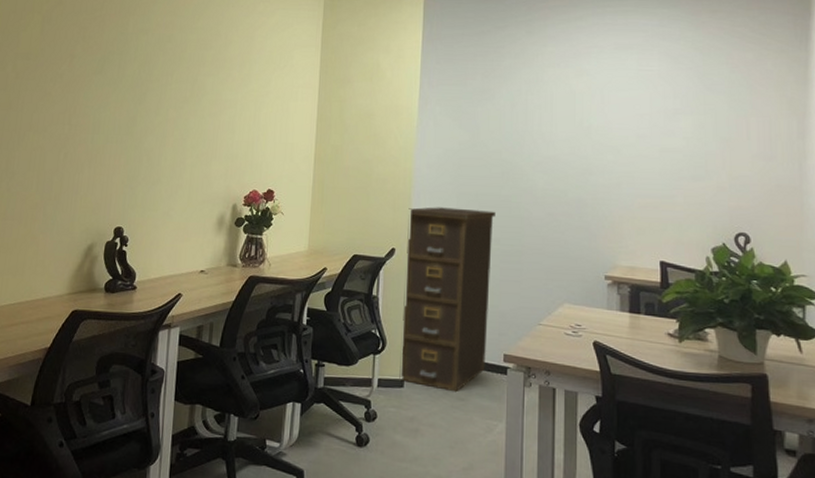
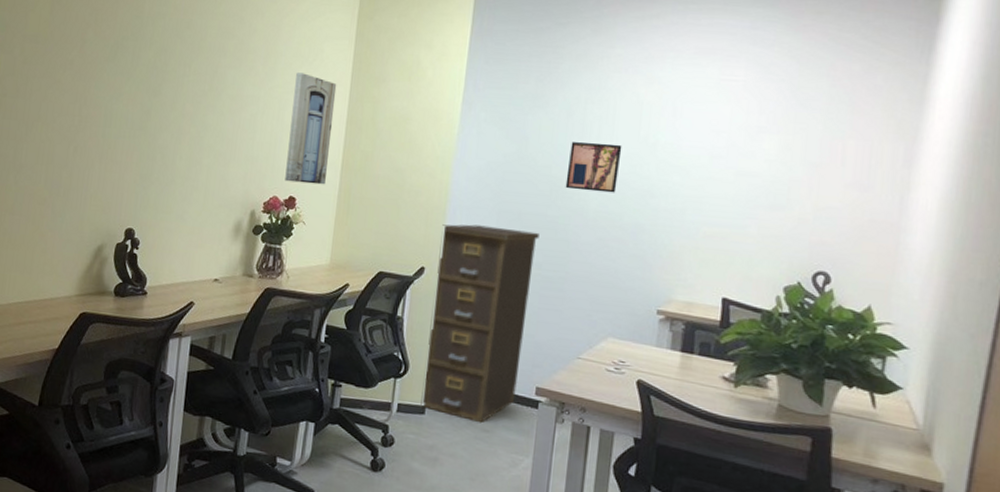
wall art: none [263,77,307,178] -> present [285,72,337,185]
wall art: none [515,128,561,173] -> present [565,142,622,193]

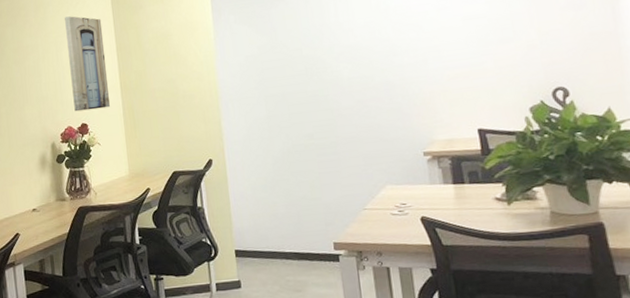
filing cabinet: present [420,224,540,423] -> none [219,107,318,285]
wall art: present [565,142,622,193] -> none [314,16,363,65]

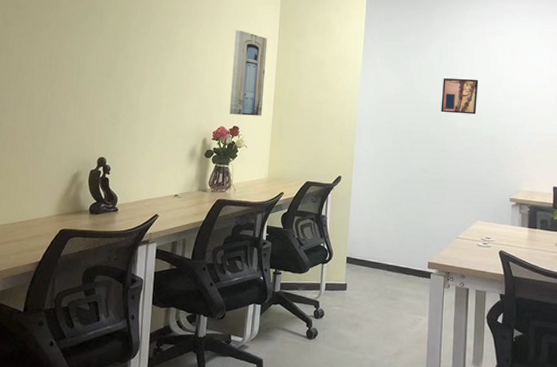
wall art: none [314,16,363,65] -> present [441,78,479,115]

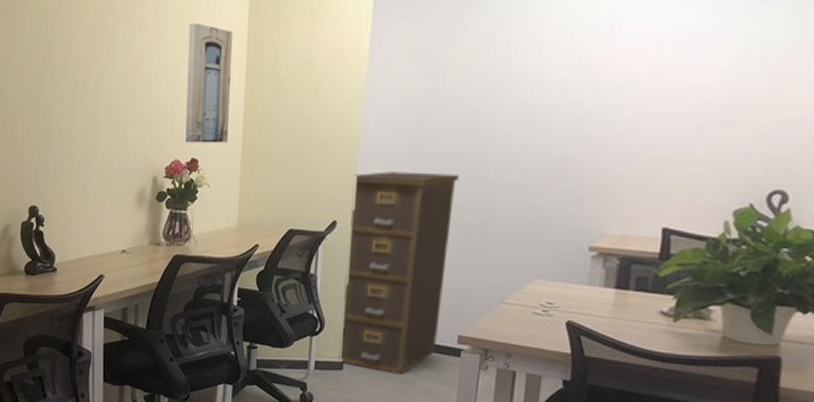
filing cabinet: none [343,142,424,294] -> present [338,171,459,375]
wall art: present [441,78,479,115] -> none [487,68,551,124]

